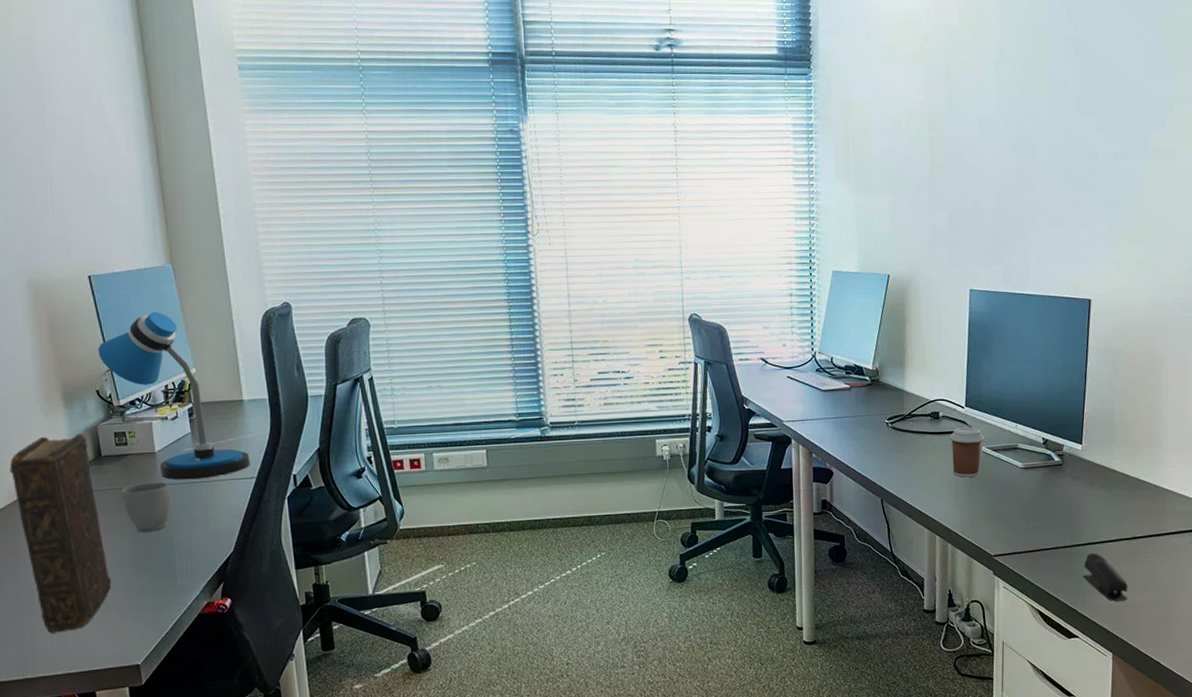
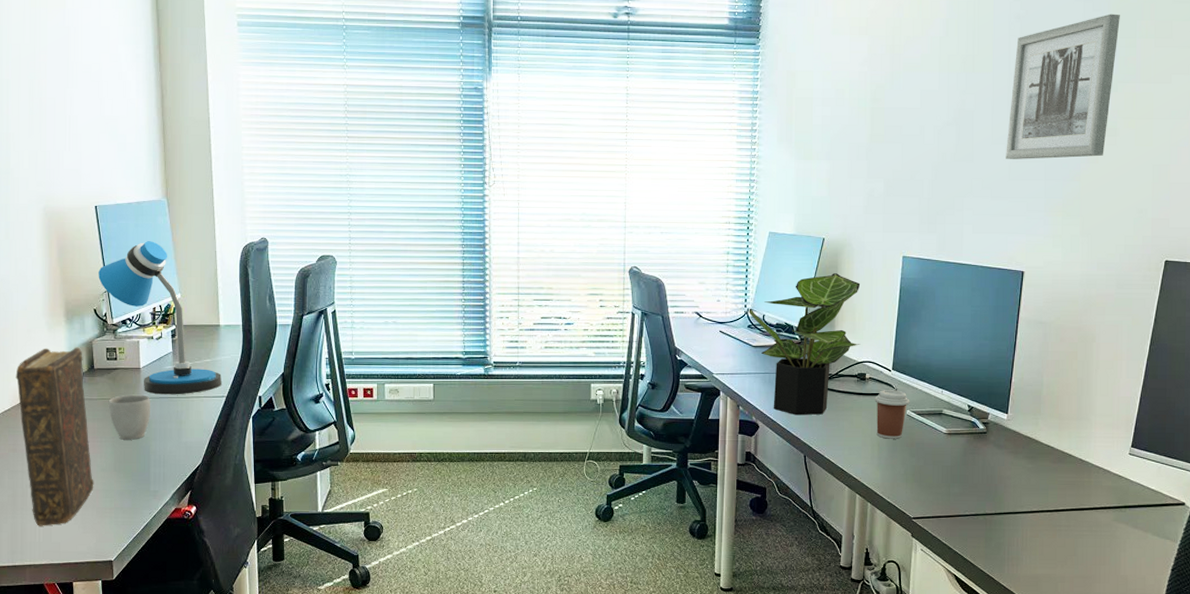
potted plant: none [816,310,932,459] -> present [749,273,861,416]
wall art: none [1067,33,1173,186] -> present [1006,13,1120,159]
stapler: present [1083,552,1128,601] -> none [1002,522,1048,573]

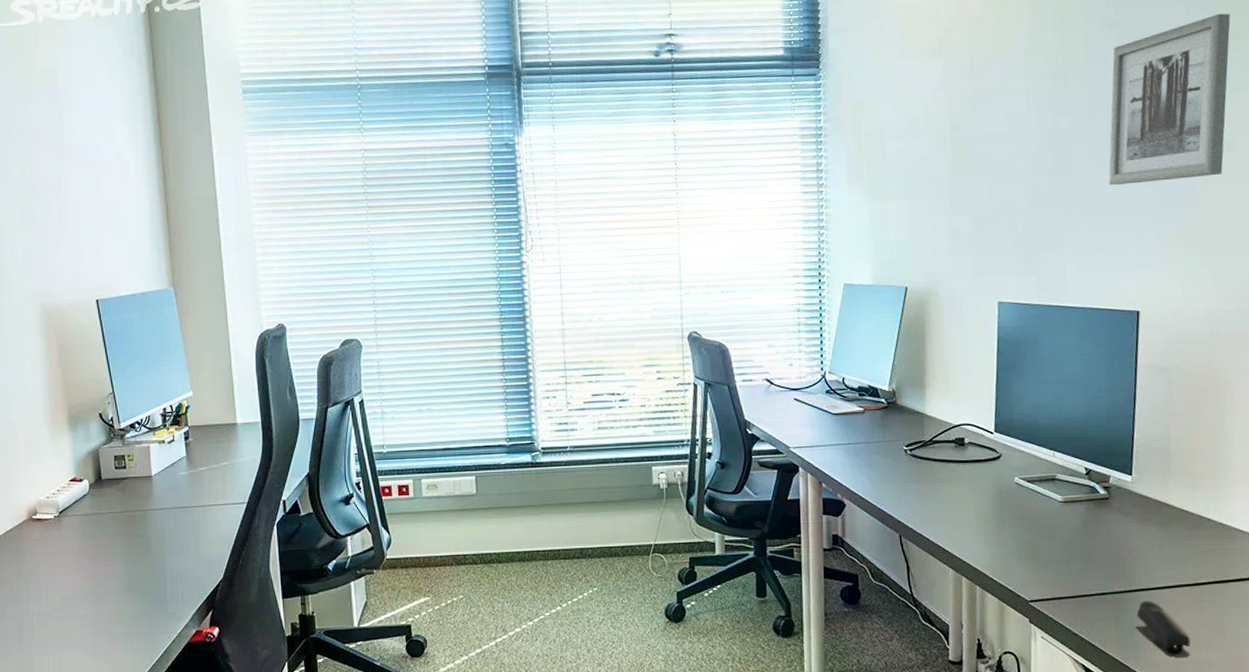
book: present [15,347,94,526] -> none [17,456,106,658]
desk lamp: present [98,241,222,395] -> none [102,335,241,505]
mug: present [108,394,150,440] -> none [118,505,165,557]
potted plant: present [749,273,861,416] -> none [826,326,957,490]
coffee cup: present [875,390,910,439] -> none [976,455,1018,512]
stapler: none [1002,522,1048,573] -> present [1136,600,1191,658]

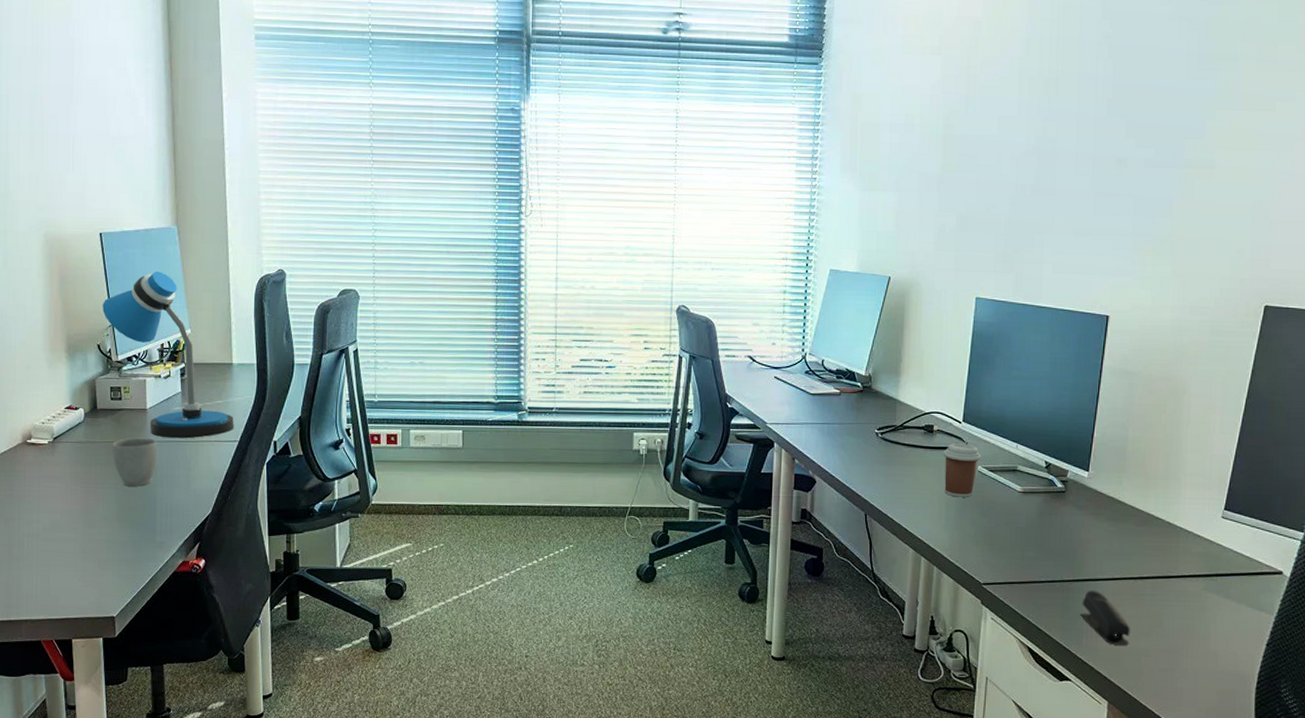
desk lamp: none [102,335,241,505] -> present [102,272,234,439]
mug: none [118,505,165,557] -> present [112,437,157,487]
coffee cup: none [976,455,1018,512] -> present [943,443,982,497]
wall art: present [1109,13,1231,185] -> none [1091,34,1219,193]

